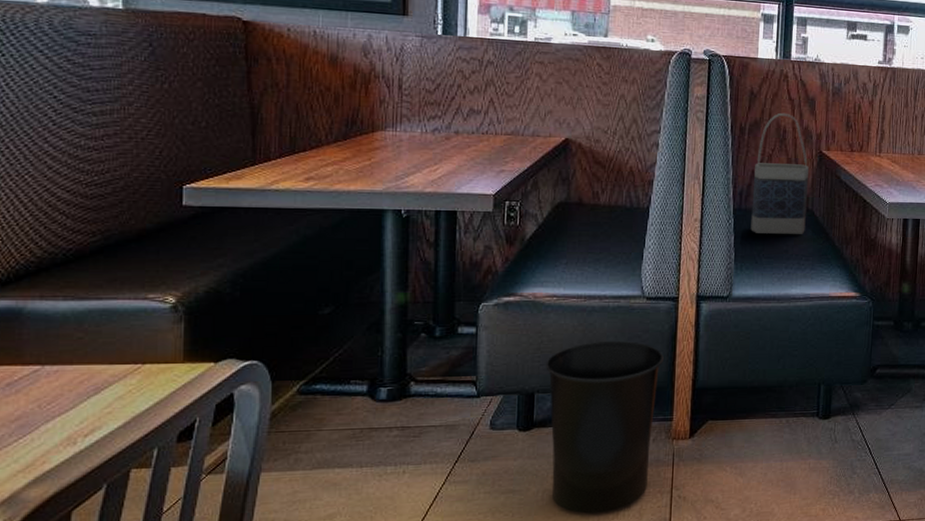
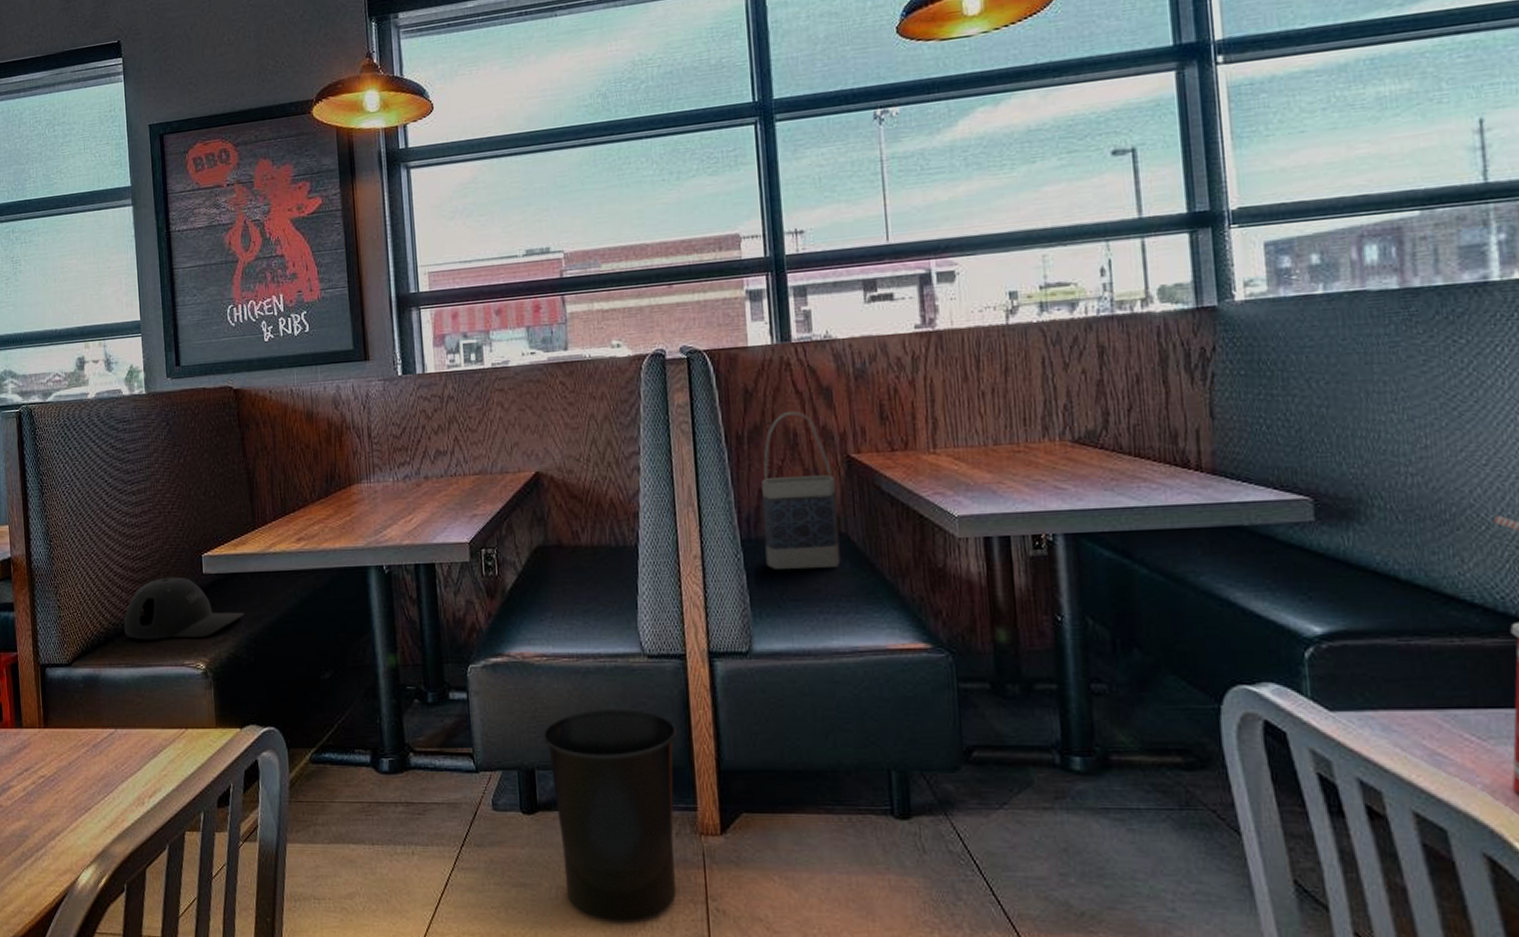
baseball cap: none [66,206,232,271] -> present [123,576,245,640]

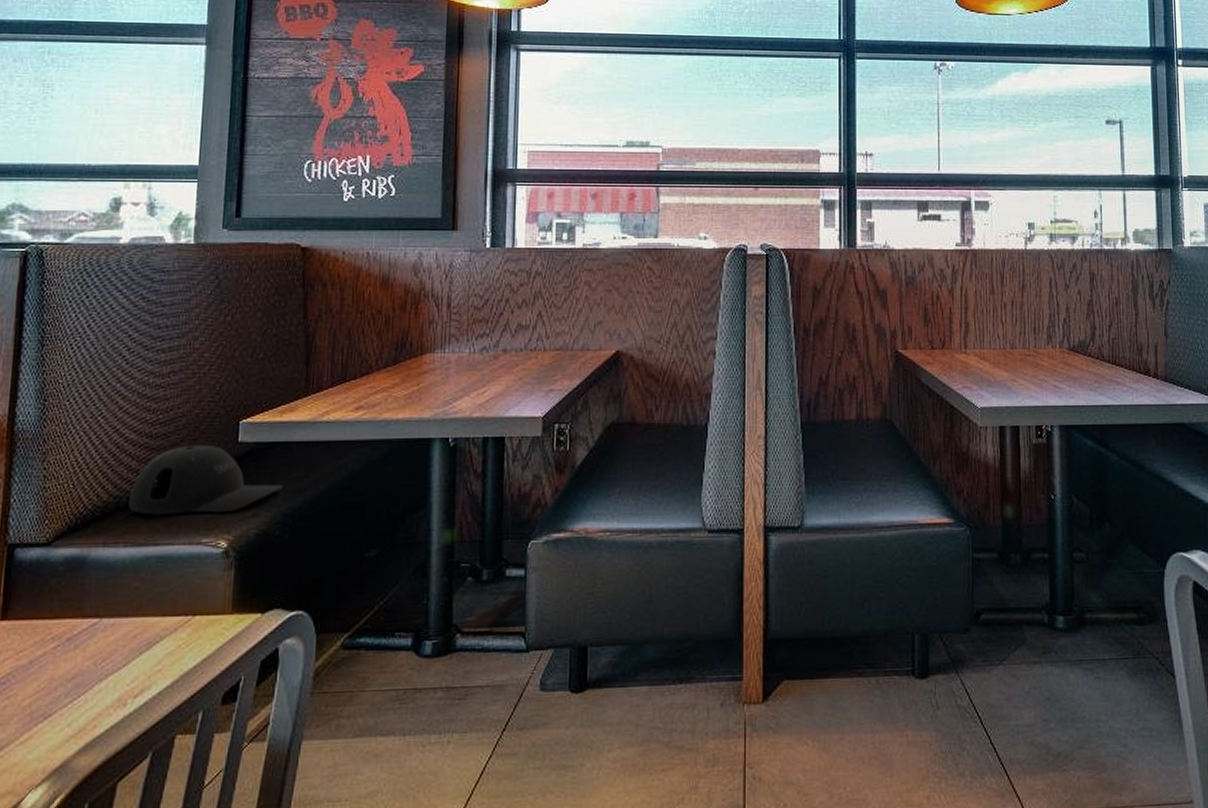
waste bin: present [543,708,677,921] -> none [599,582,729,797]
bag: present [762,410,841,569] -> none [821,308,884,450]

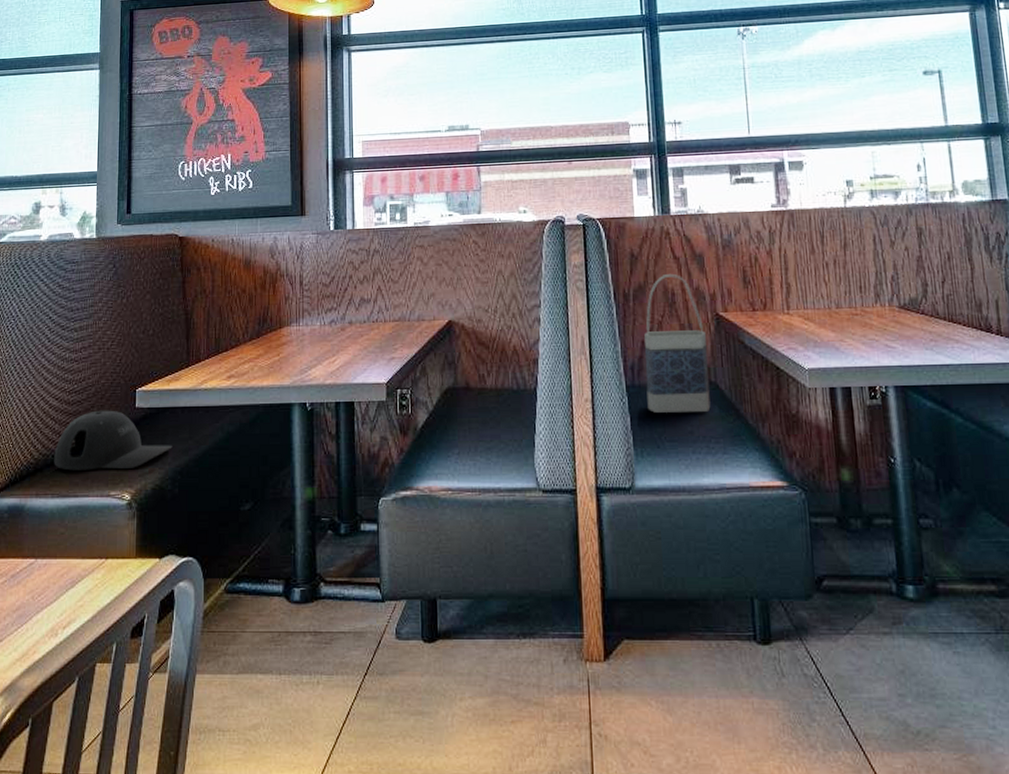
bag: none [821,308,884,450] -> present [644,273,711,413]

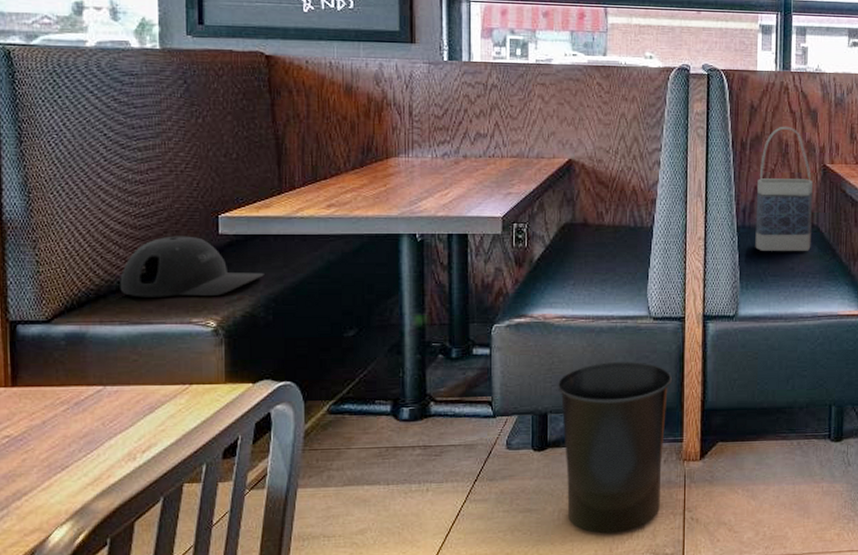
waste bin: none [445,540,567,747] -> present [557,361,672,534]

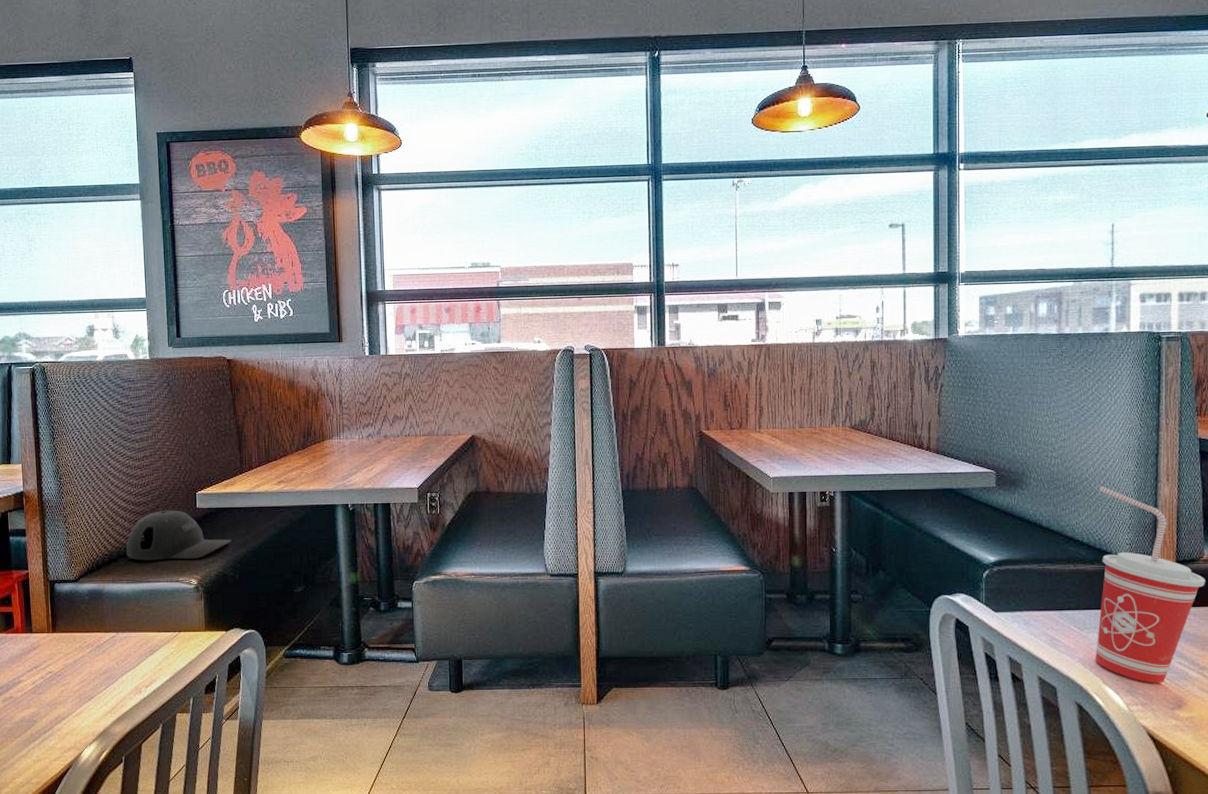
waste bin: present [557,361,672,534] -> none [469,613,569,768]
bag: present [755,126,813,251] -> none [638,397,691,512]

